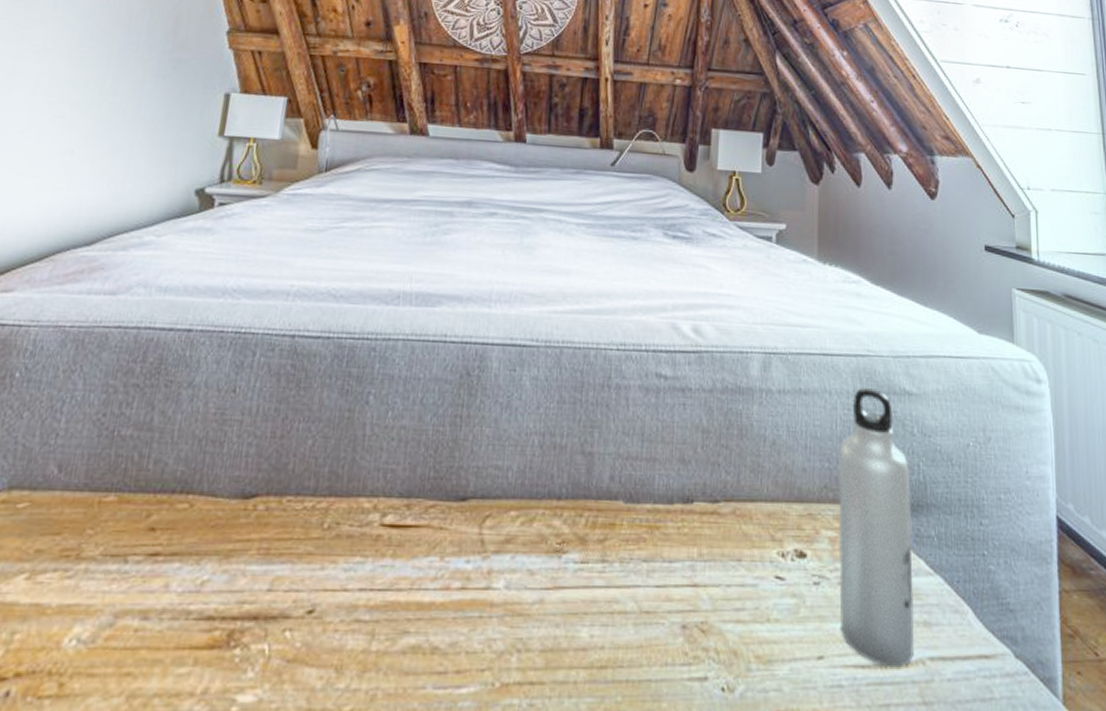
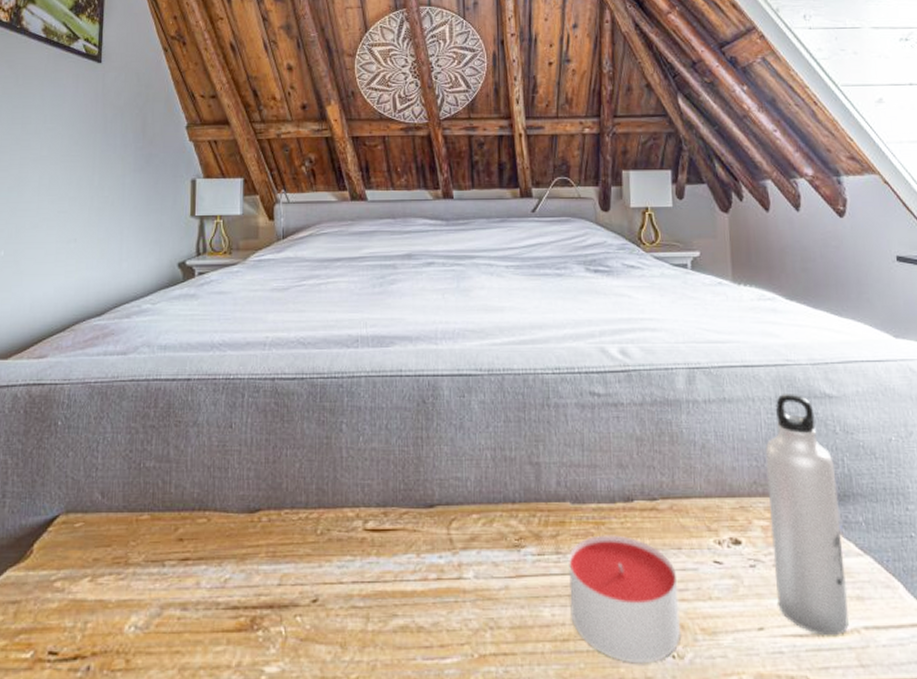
candle: none [611,541,734,698] -> present [569,535,681,664]

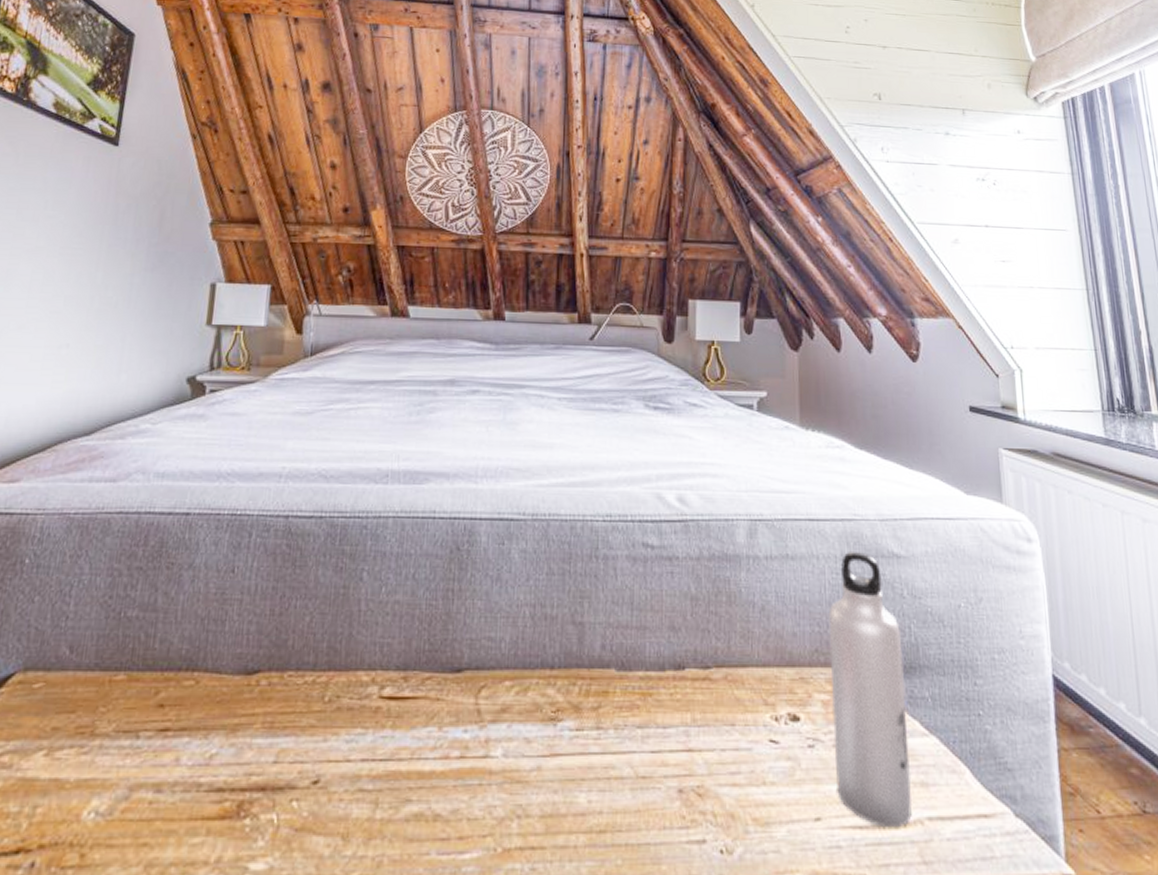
candle: present [569,535,681,664] -> none [609,708,731,860]

